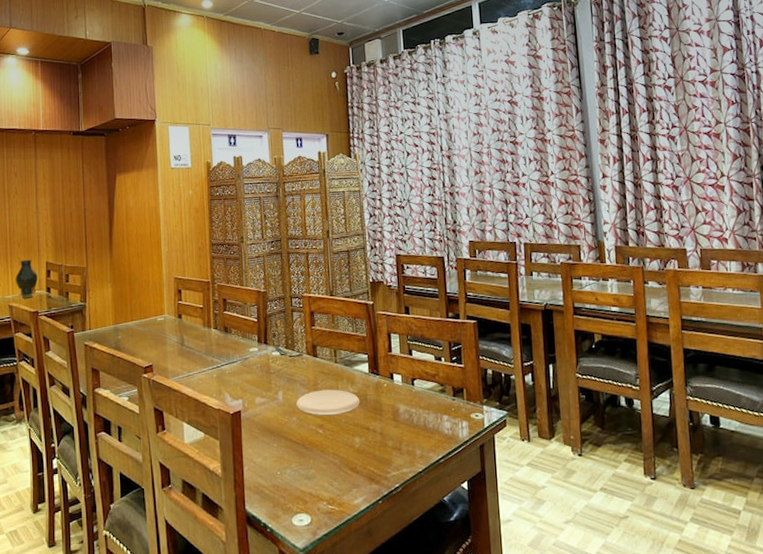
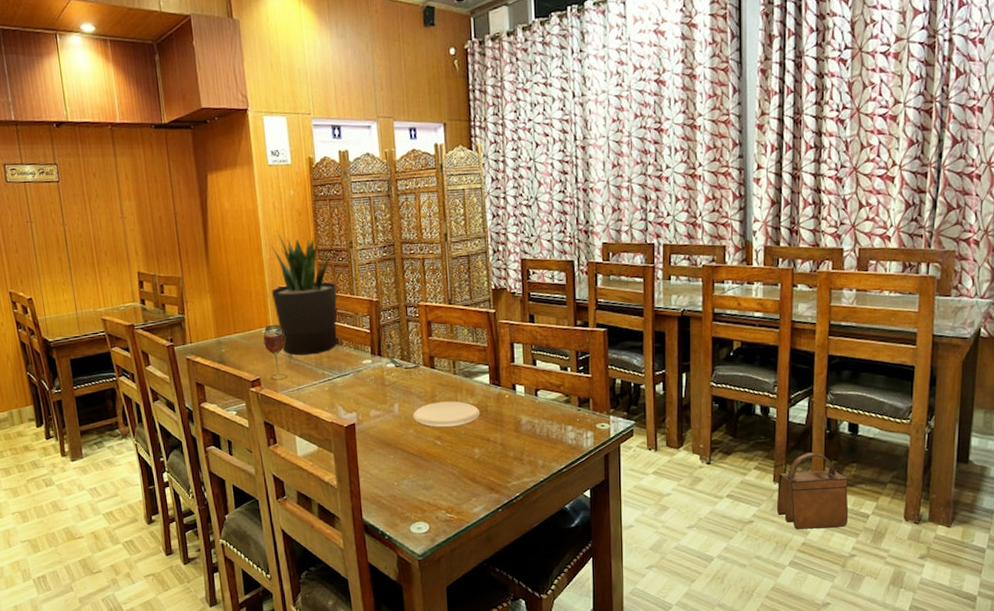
vase: present [16,259,39,299] -> none [106,269,131,312]
wineglass: none [158,312,178,368] -> present [263,324,287,382]
planter: none [167,228,228,343] -> present [270,232,338,355]
handbag: none [648,445,721,526] -> present [777,452,849,529]

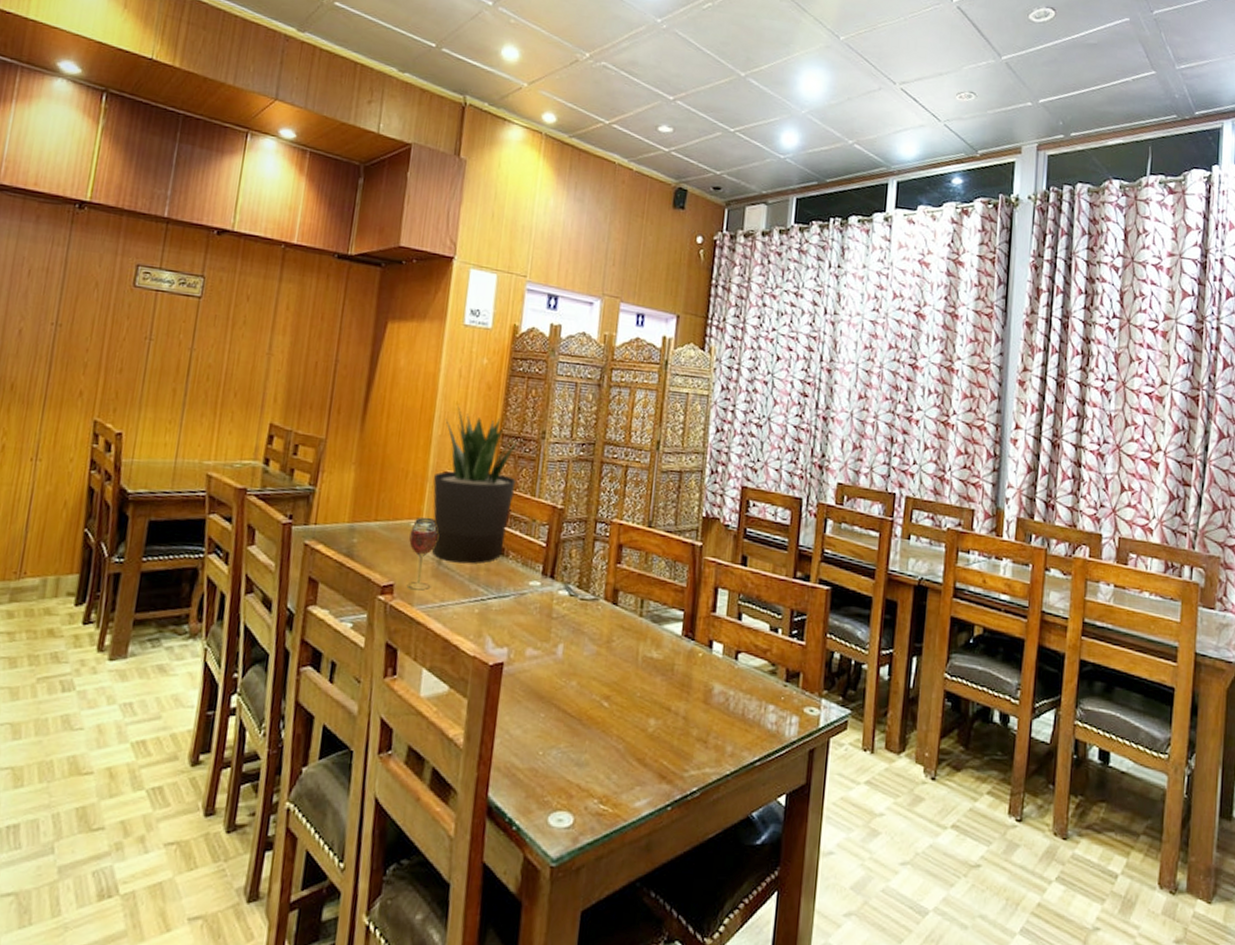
plate: present [413,401,480,429] -> none [579,649,665,687]
handbag: present [777,452,849,529] -> none [1010,781,1096,888]

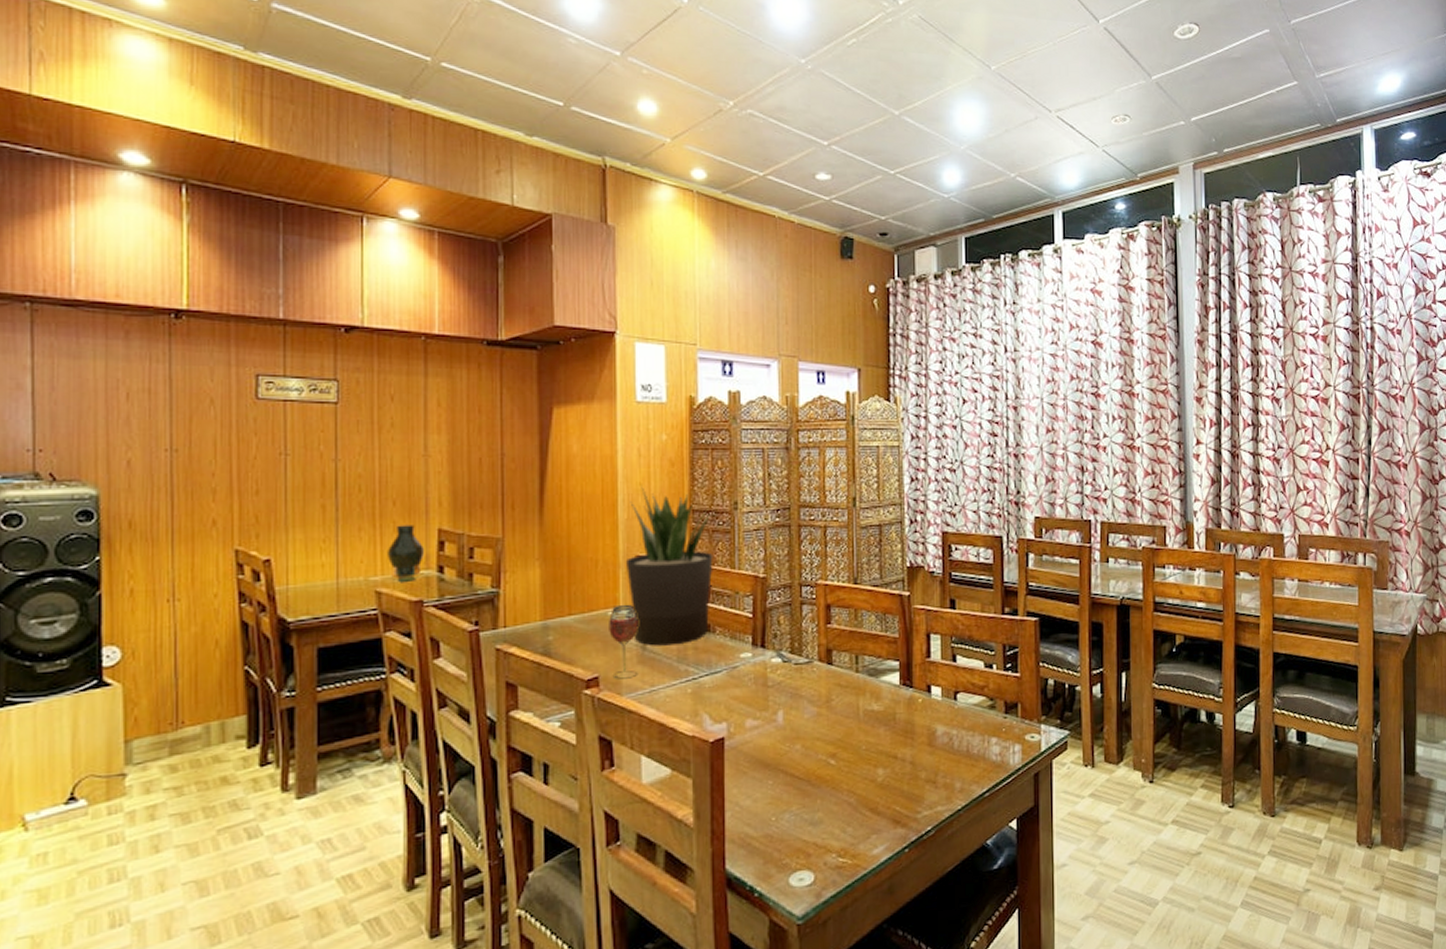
vase: none [222,415,256,470] -> present [388,525,425,582]

